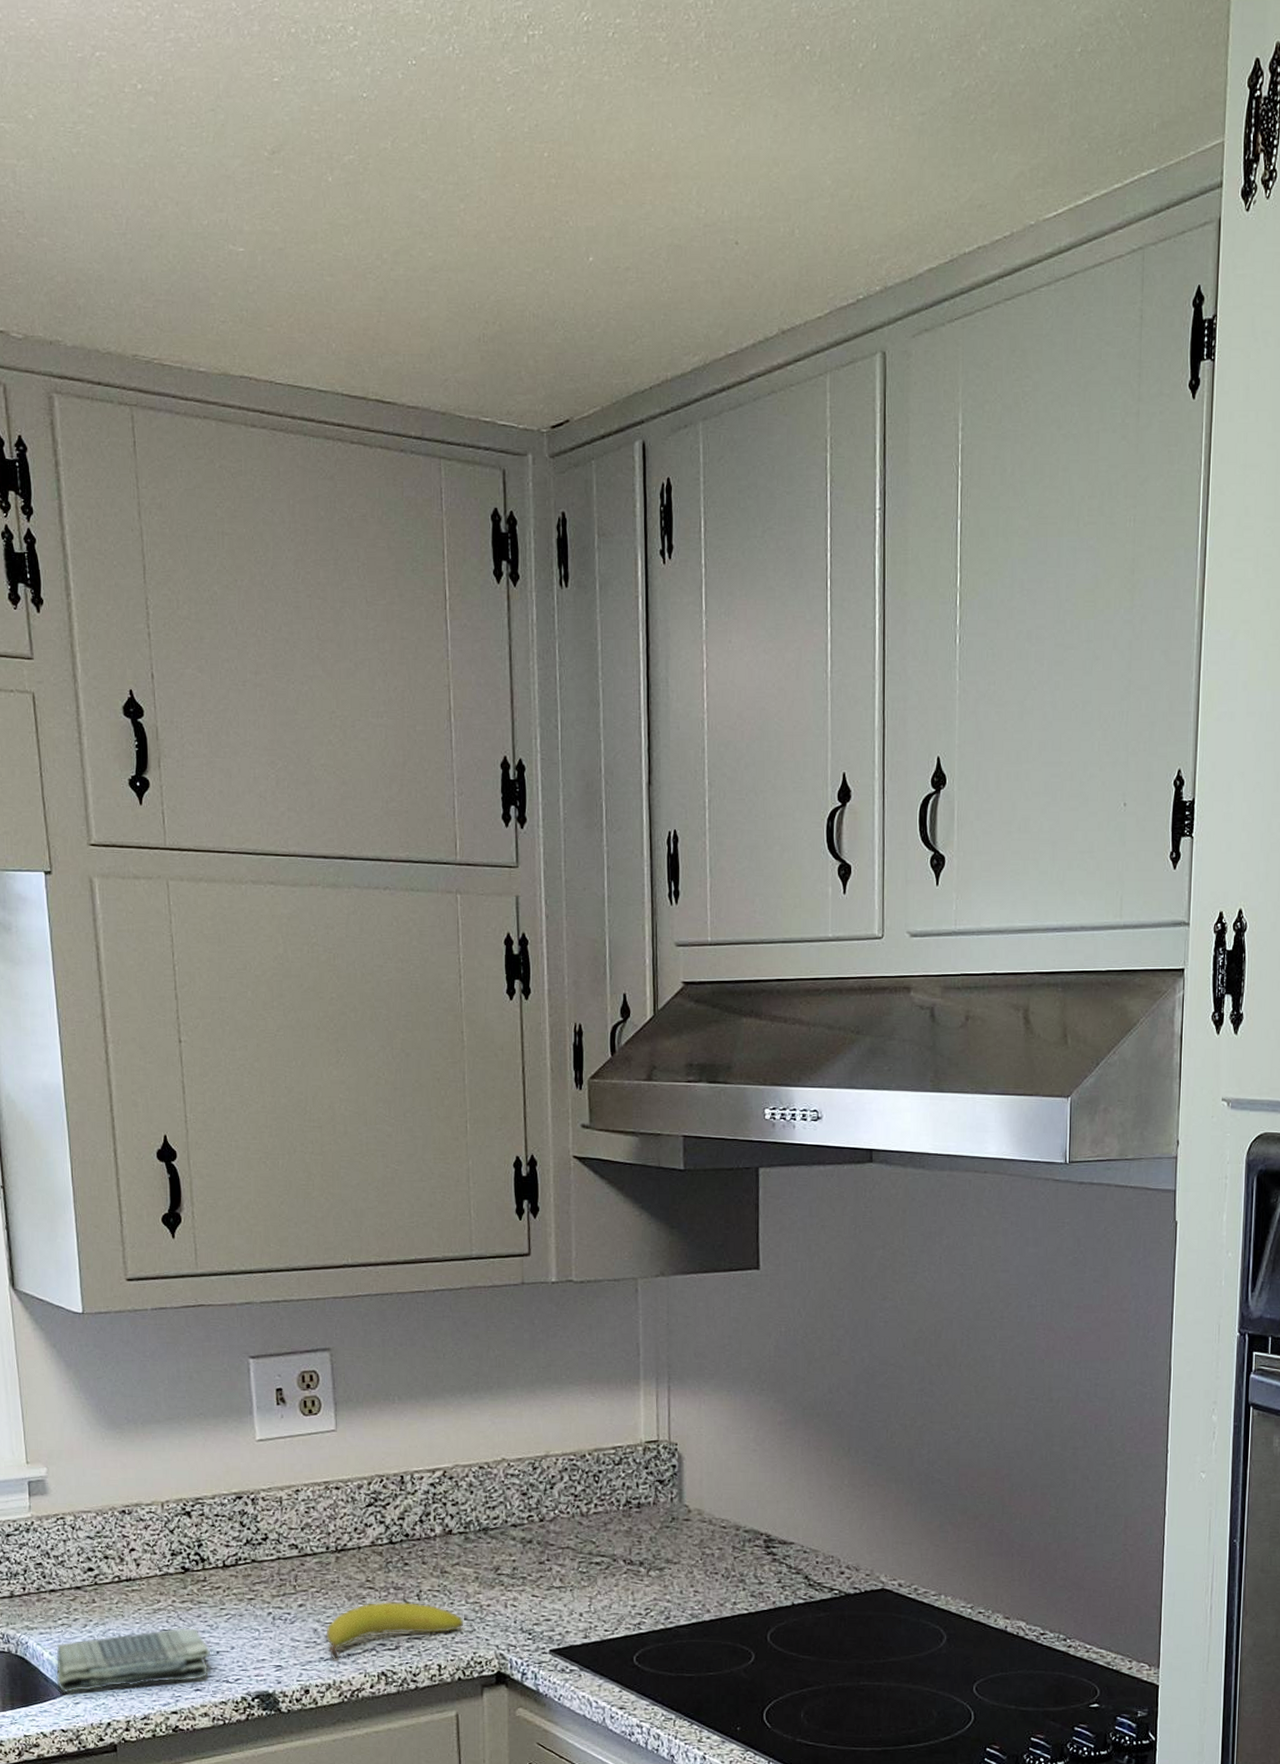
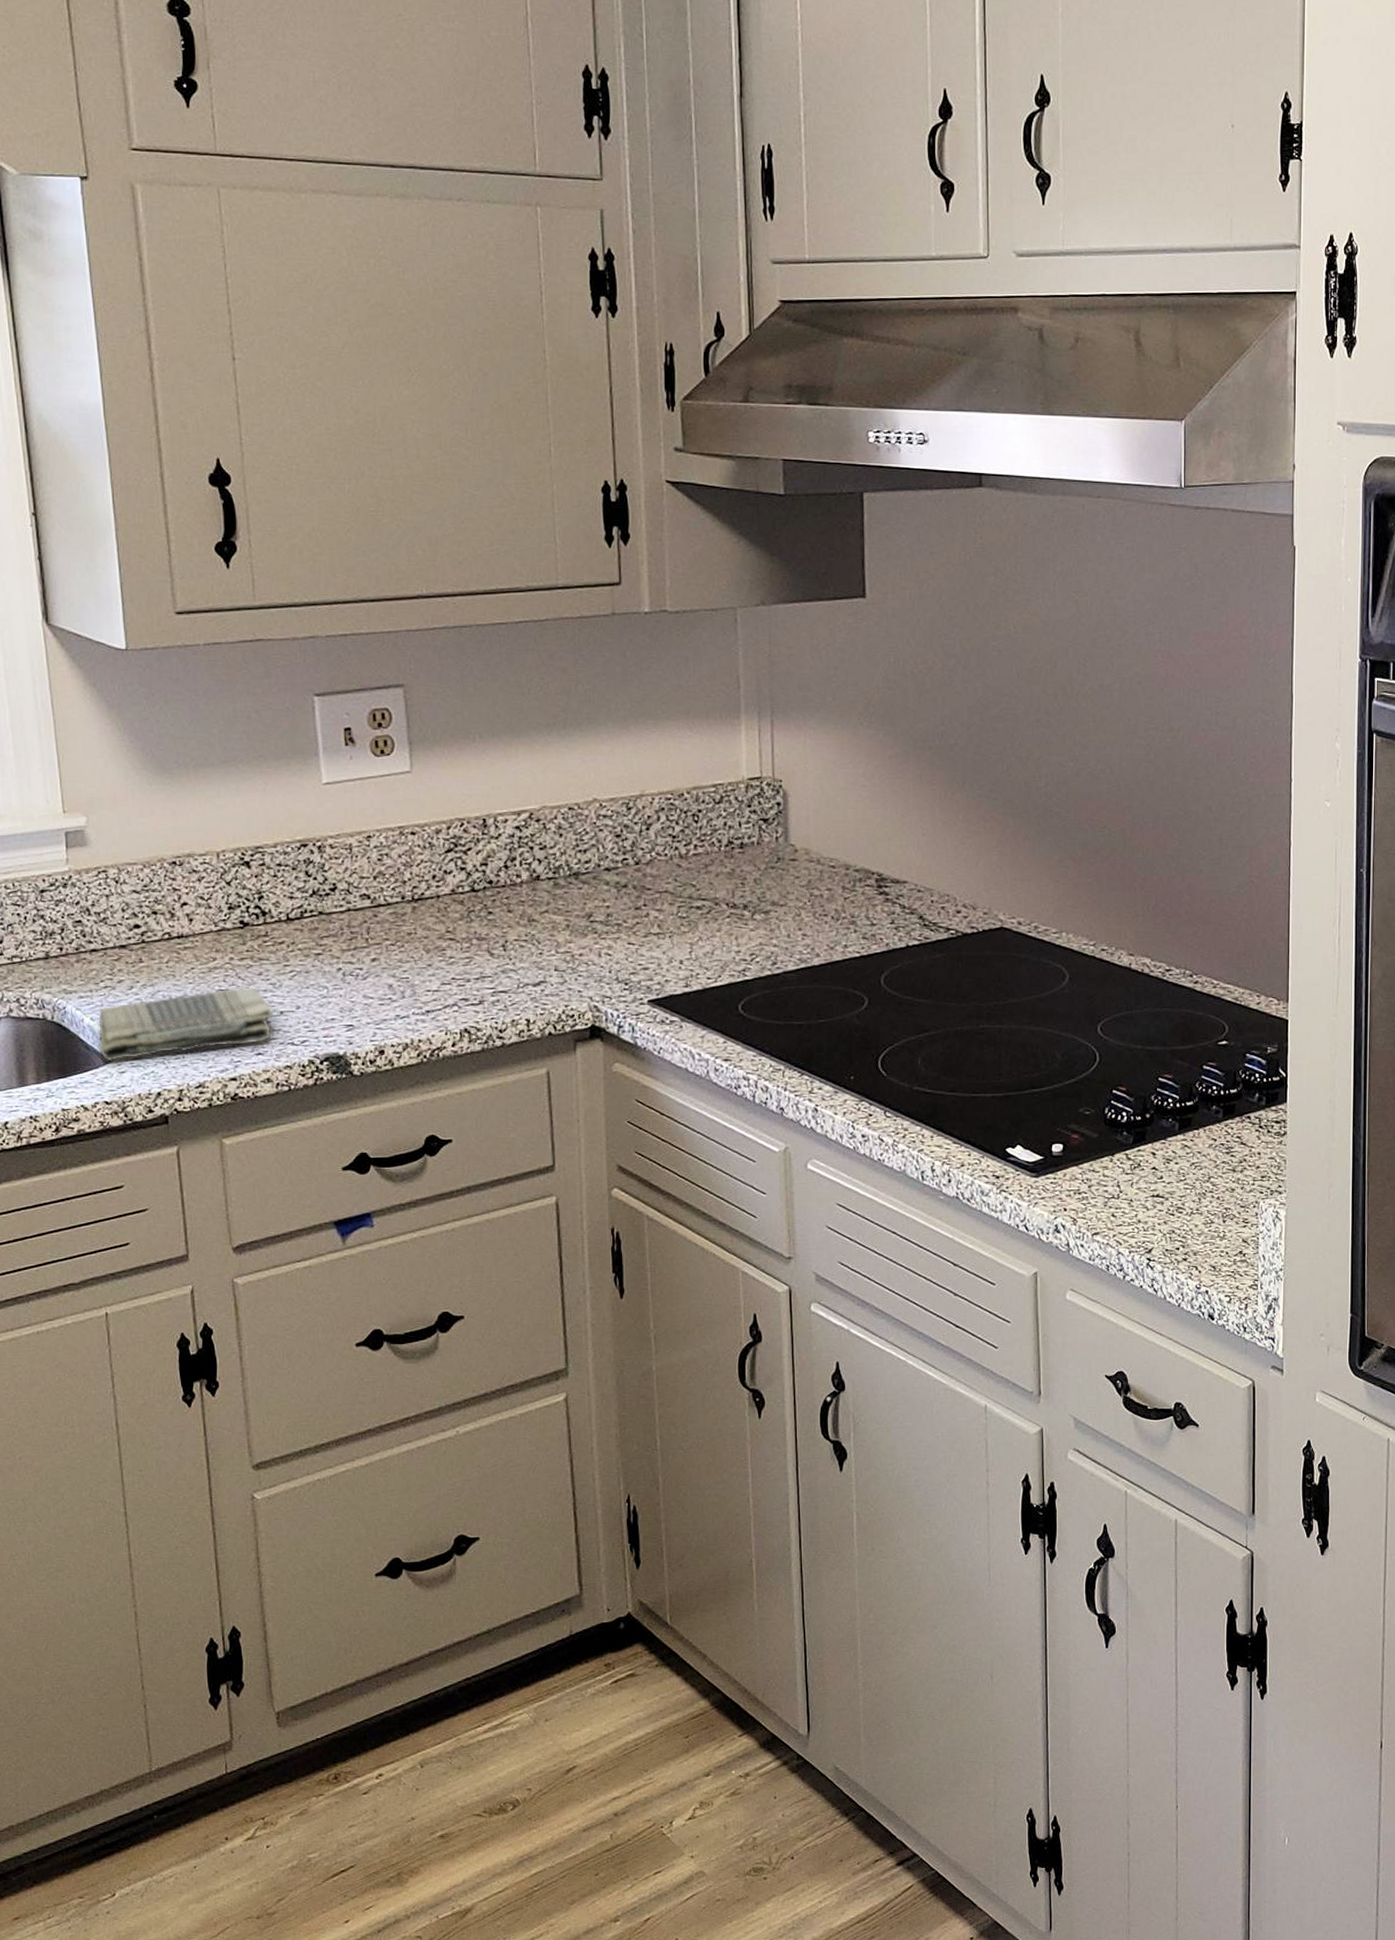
fruit: present [326,1602,464,1659] -> none [402,954,555,1016]

